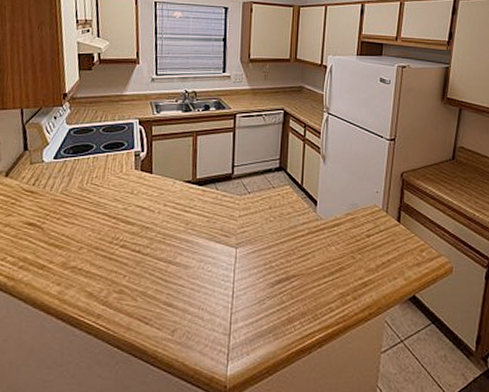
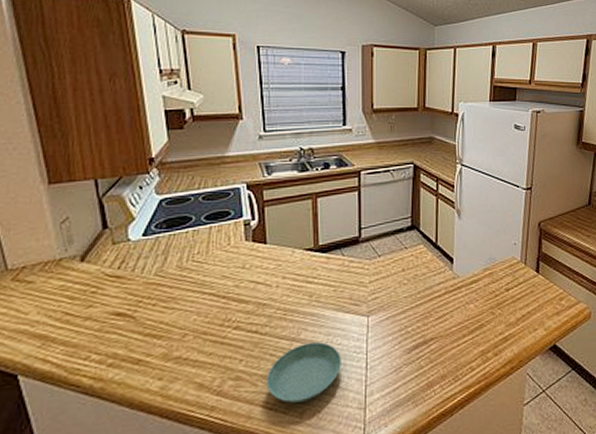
saucer: none [144,266,211,321] -> present [266,341,341,404]

